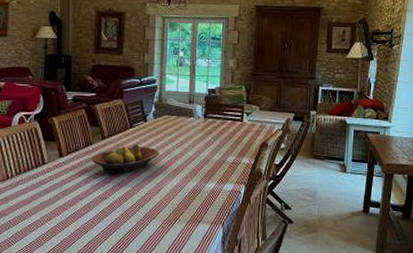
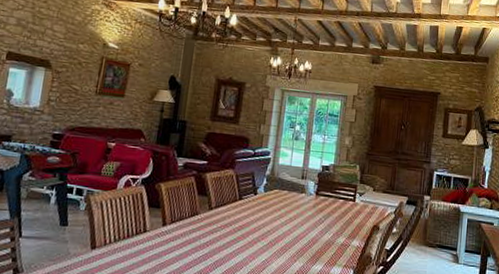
fruit bowl: present [91,143,159,174] -> none [195,217,267,248]

